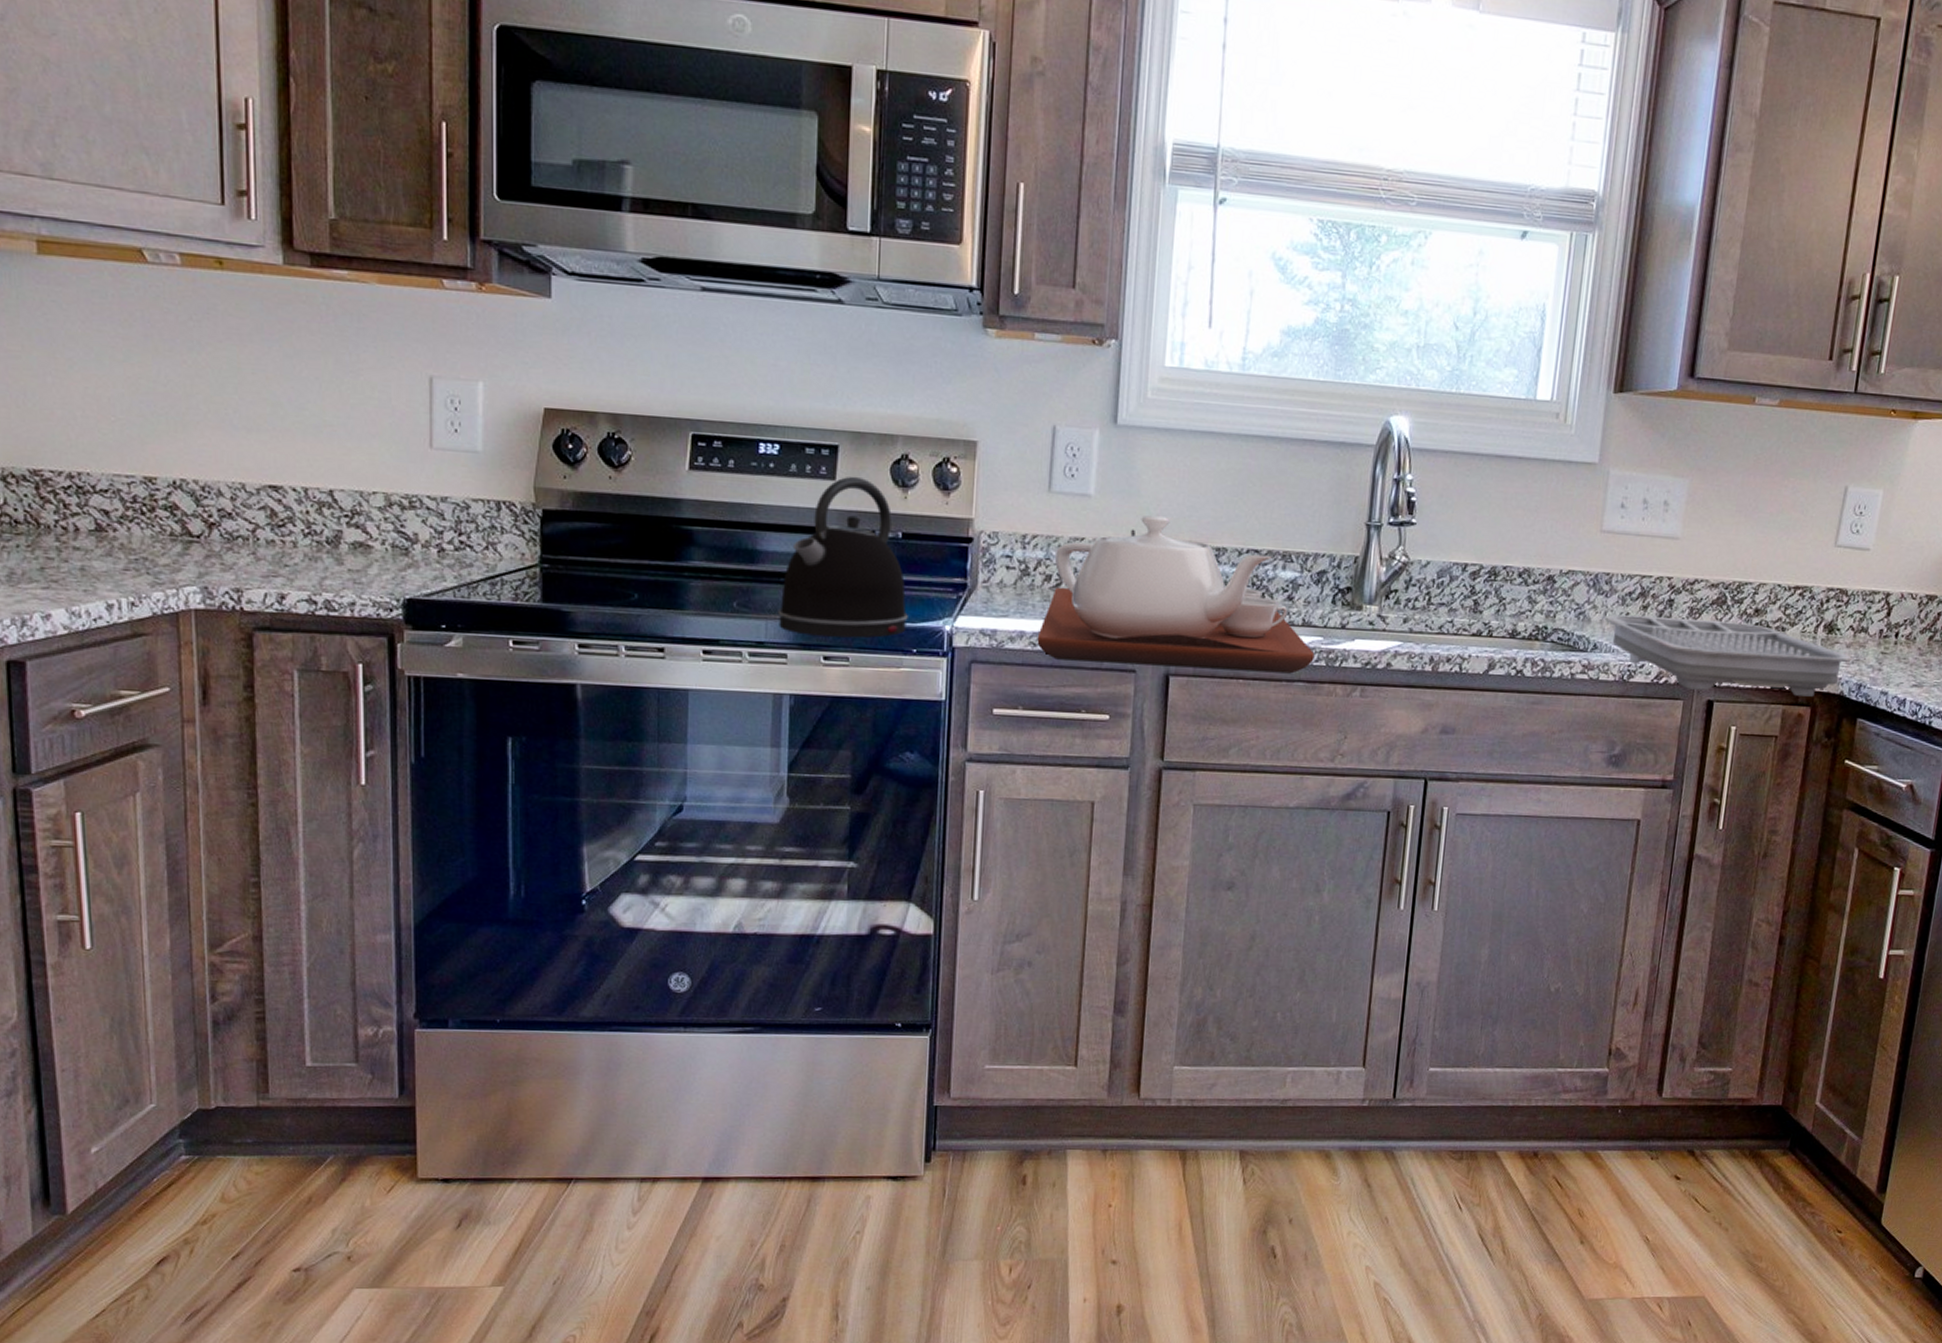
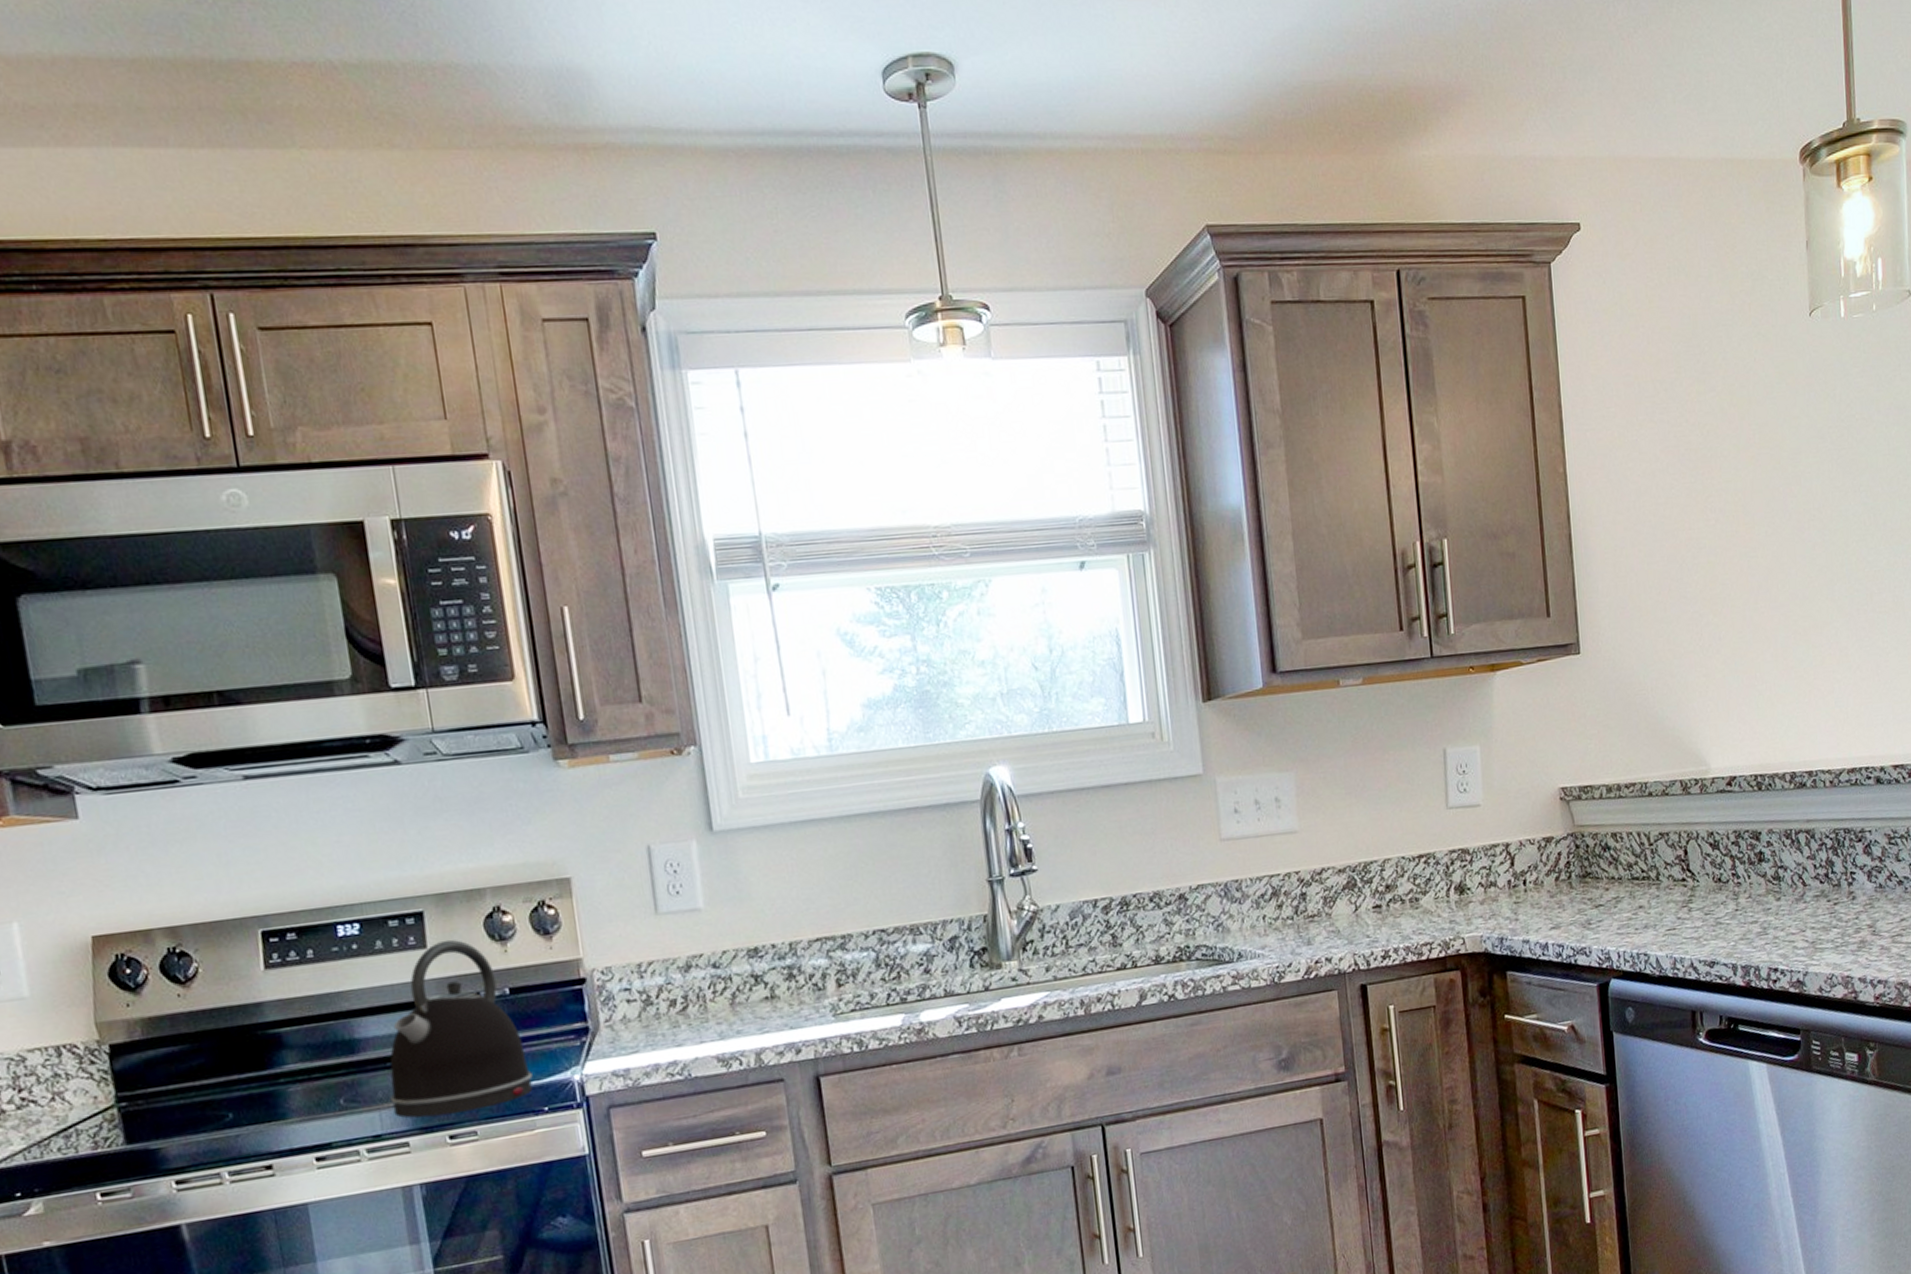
tea set: present [1037,514,1315,674] -> none [673,914,964,1086]
dish rack: present [1605,614,1853,697] -> none [1243,900,1489,978]

